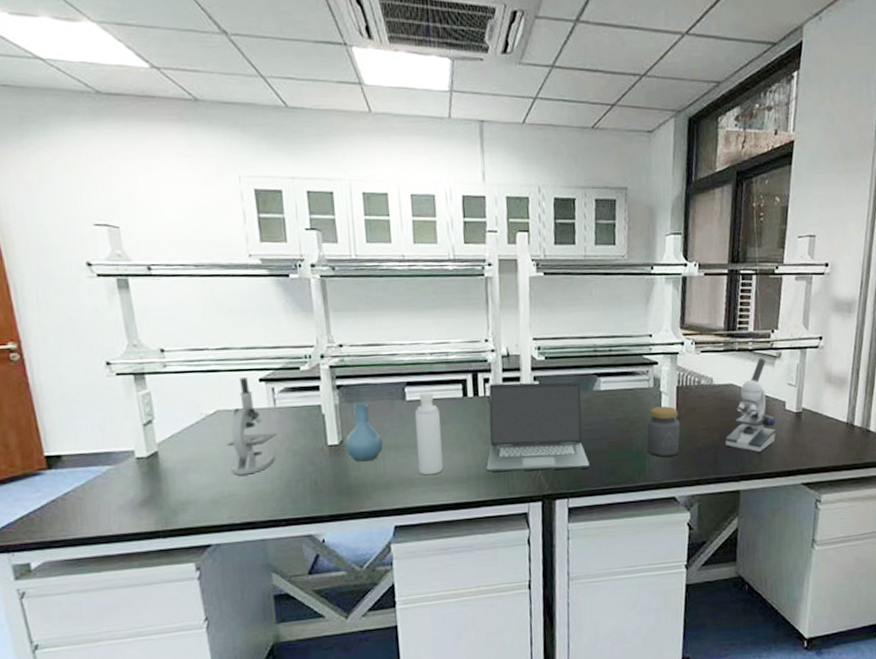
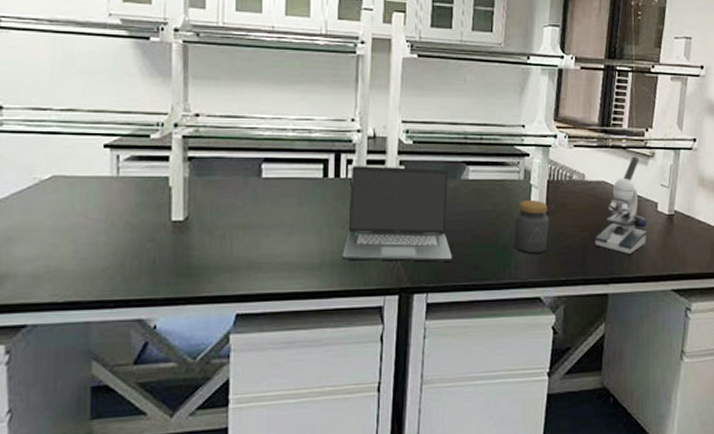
microscope: present [226,377,277,476] -> none [59,142,116,249]
flask: present [345,403,383,462] -> none [191,178,232,241]
spray bottle: present [414,392,443,476] -> none [268,170,298,260]

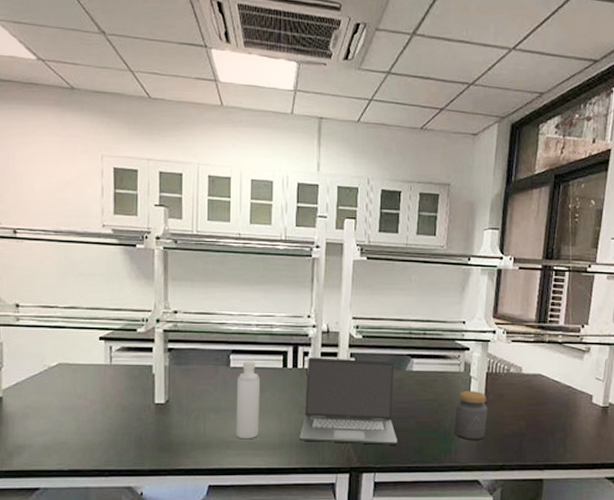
spray bottle: none [268,170,298,260] -> present [236,361,261,439]
microscope: present [595,156,648,255] -> none [532,351,582,444]

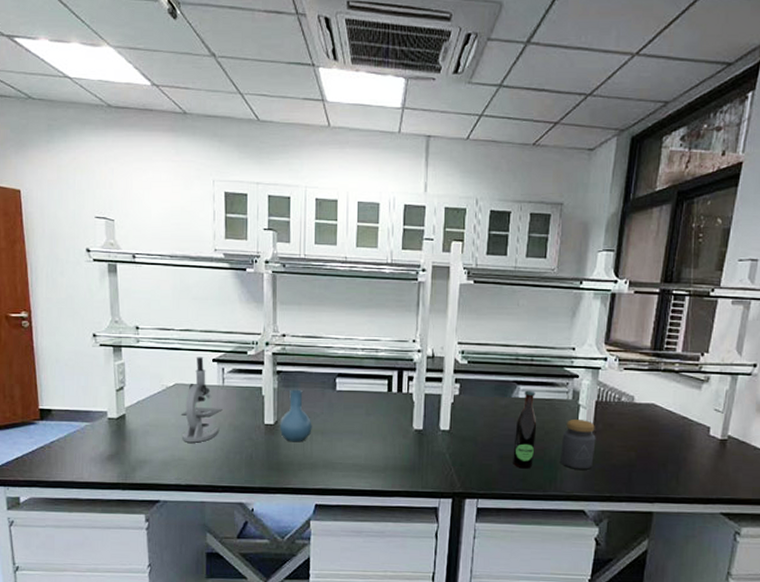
microscope: none [64,335,110,425] -> present [180,357,223,443]
flask: none [170,367,205,421] -> present [279,389,312,442]
spray bottle: present [236,361,261,439] -> none [341,384,366,462]
laptop: present [299,358,397,445] -> none [403,382,501,472]
bottle: none [408,363,431,441] -> present [513,390,537,469]

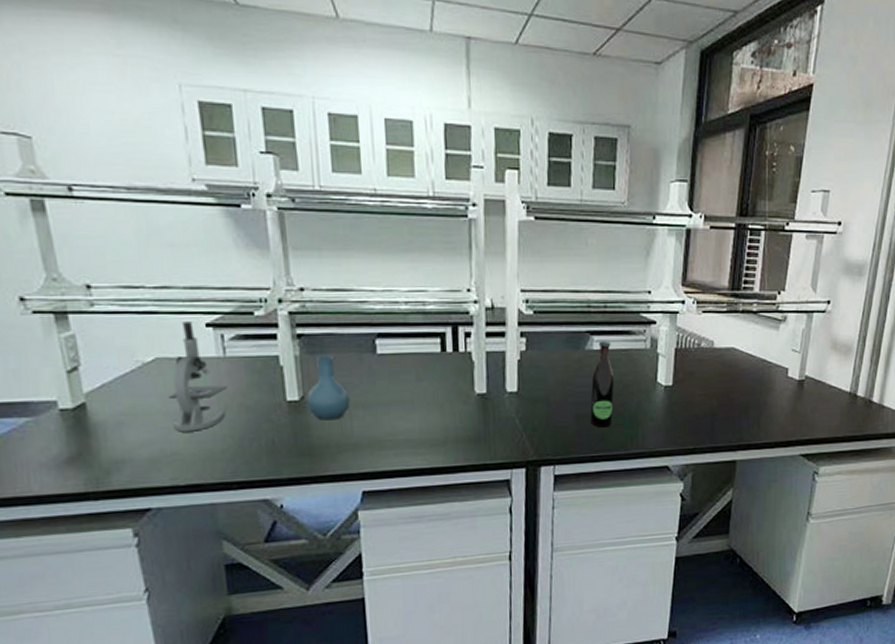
jar: present [560,418,596,470] -> none [641,368,677,424]

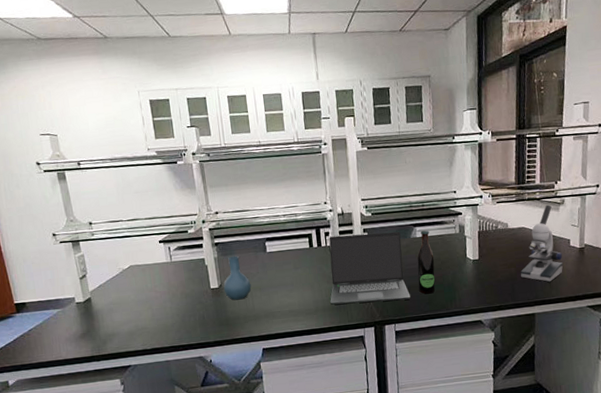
microscope: present [168,322,227,432] -> none [138,240,174,314]
laptop: none [466,338,578,435] -> present [329,231,411,305]
microscope: none [724,321,777,422] -> present [521,205,564,283]

